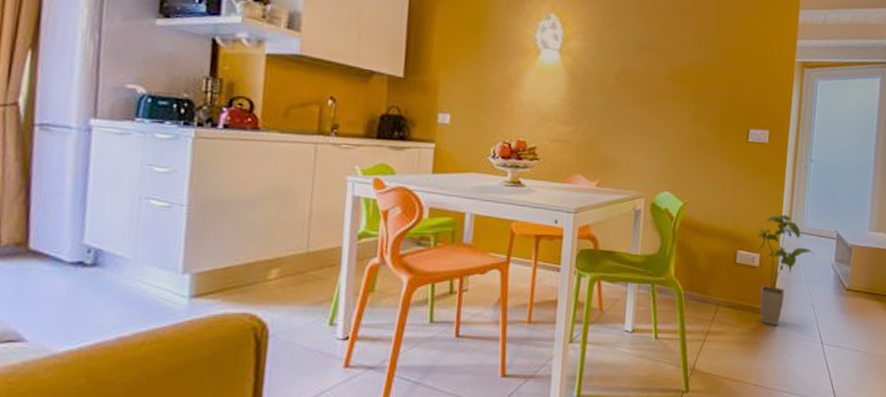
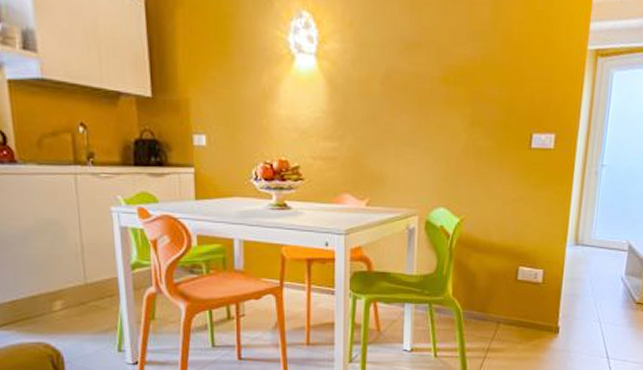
house plant: present [756,214,814,326] -> none [539,227,602,342]

